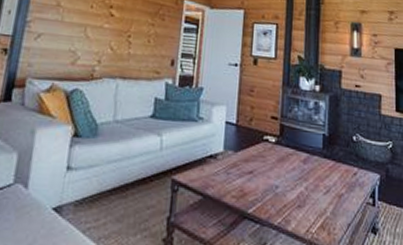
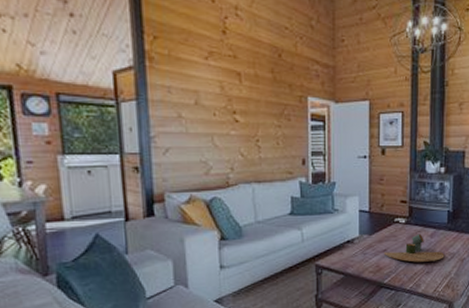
decorative tray: none [249,157,319,193] -> present [383,233,445,262]

